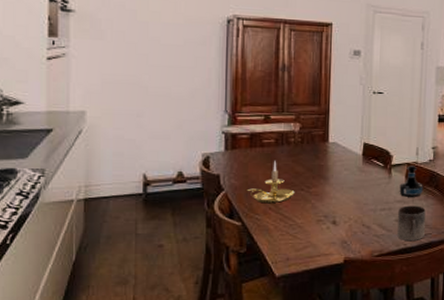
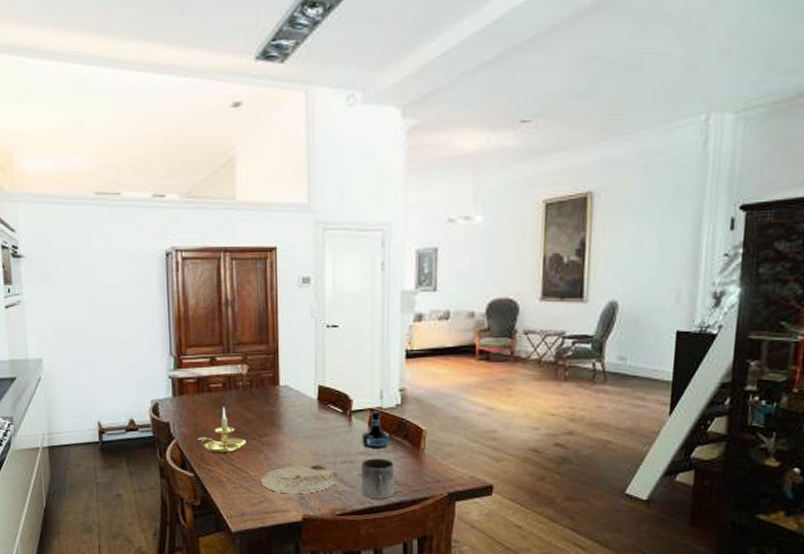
plate: none [306,212,378,239] -> present [260,464,338,494]

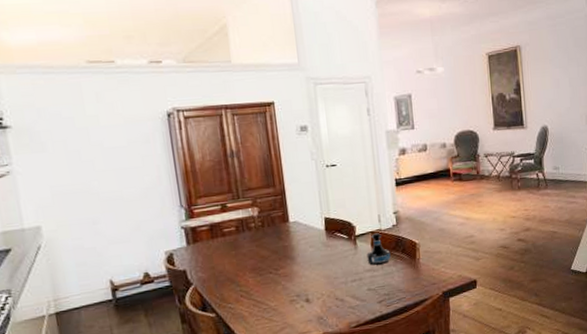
candle holder: present [198,407,246,453] -> none [216,248,264,292]
plate: present [260,464,338,494] -> none [280,286,351,318]
mug: present [361,458,394,500] -> none [369,272,399,308]

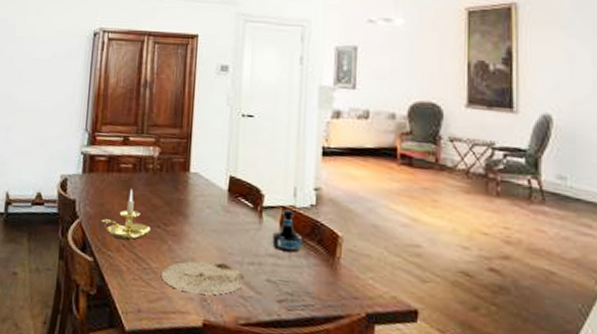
candle holder: none [216,248,264,292] -> present [102,189,151,240]
plate: none [280,286,351,318] -> present [160,260,245,295]

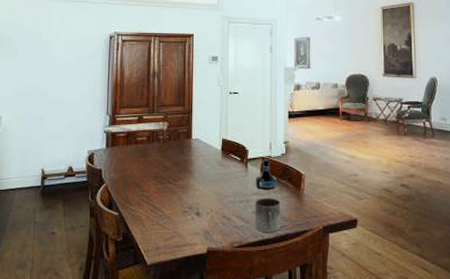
candle holder: present [102,189,151,240] -> none [124,156,164,195]
plate: present [160,260,245,295] -> none [173,204,237,230]
mug: none [269,262,306,312] -> present [255,198,280,233]

